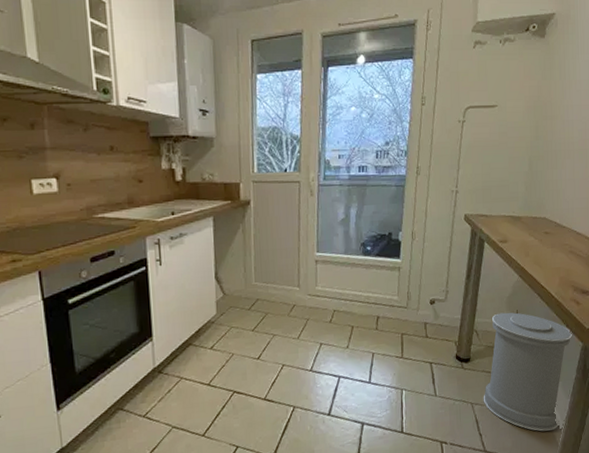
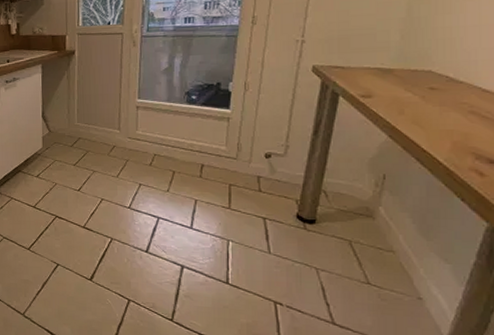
trash can: present [483,312,573,432] -> none [332,175,472,319]

